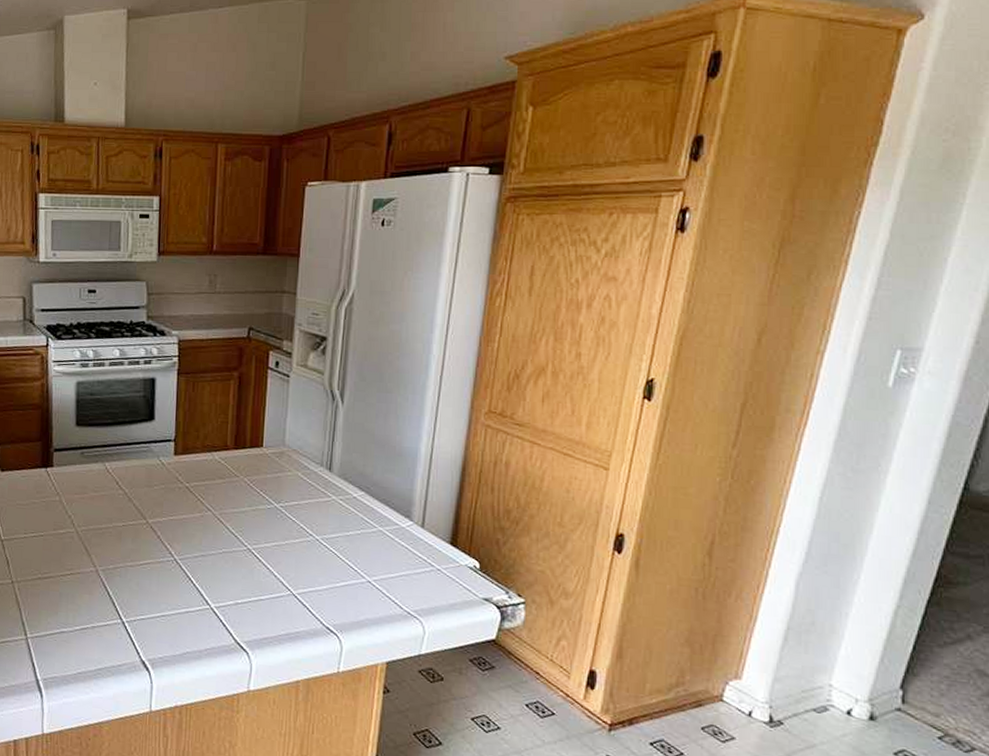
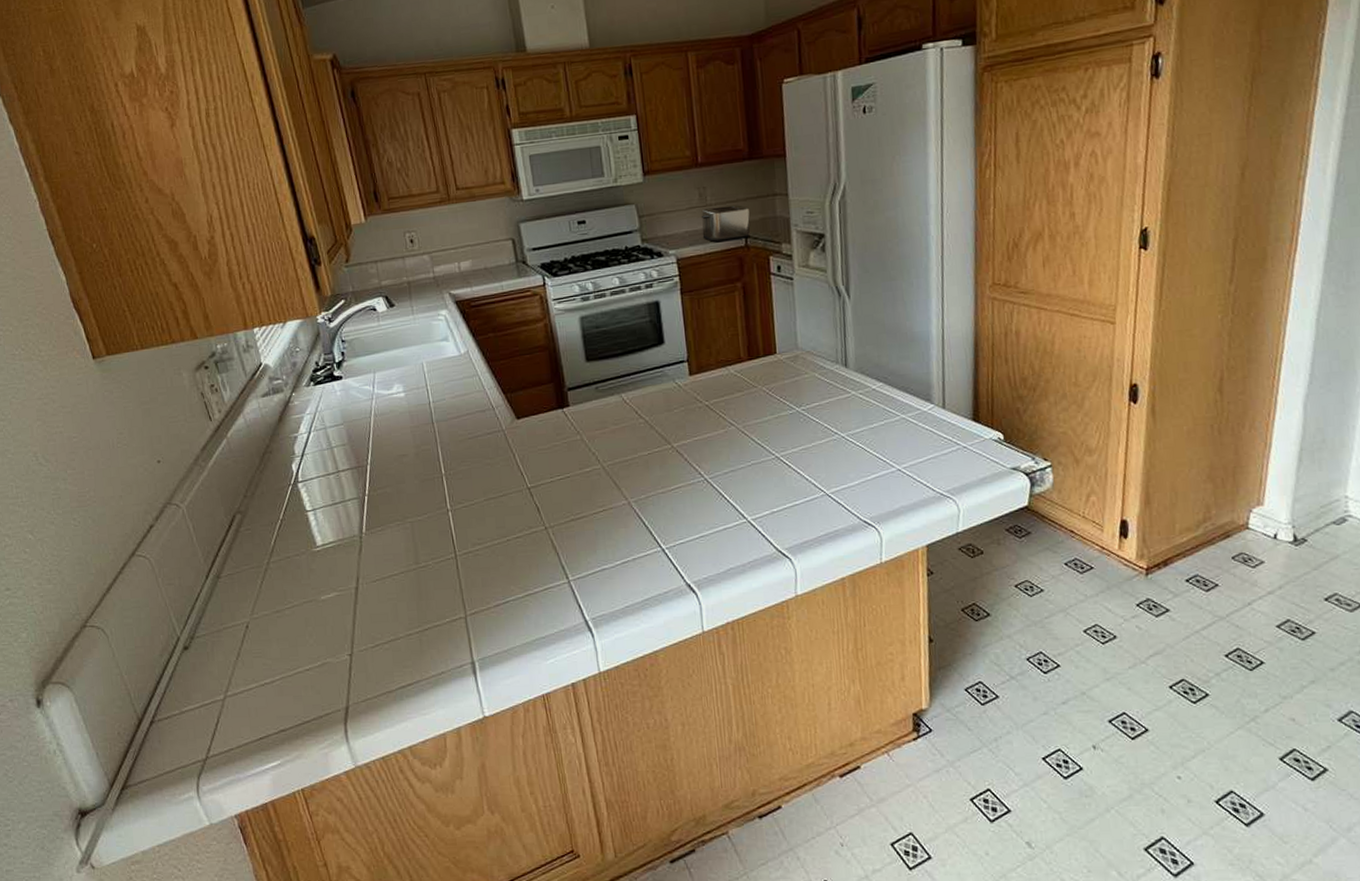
toaster: none [207,295,256,331] -> present [701,205,750,243]

